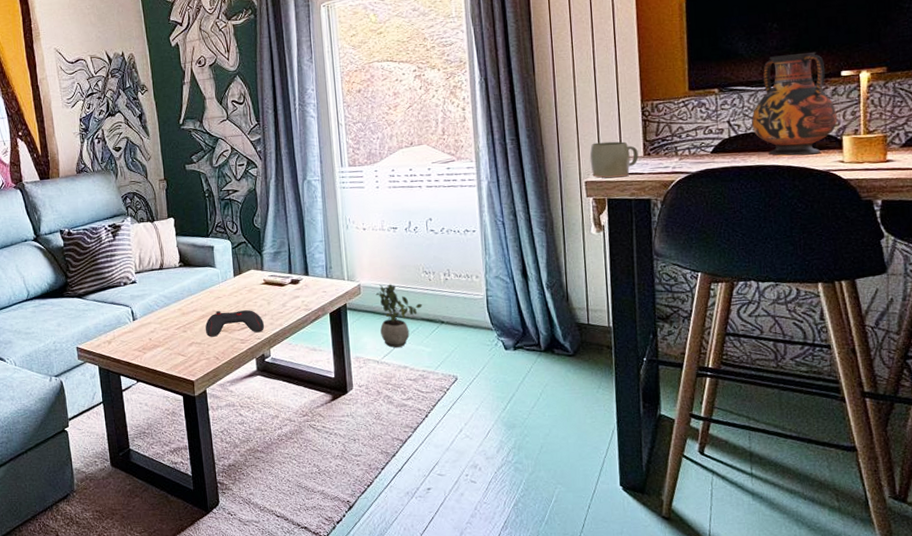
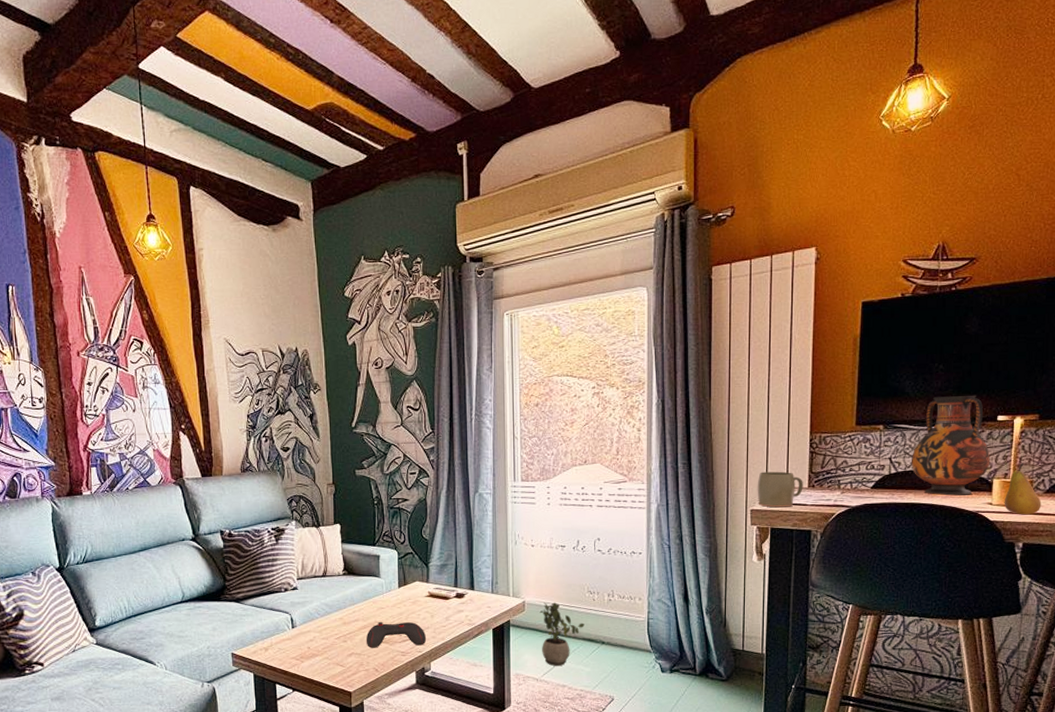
fruit: none [856,118,899,171] -> present [1004,463,1042,515]

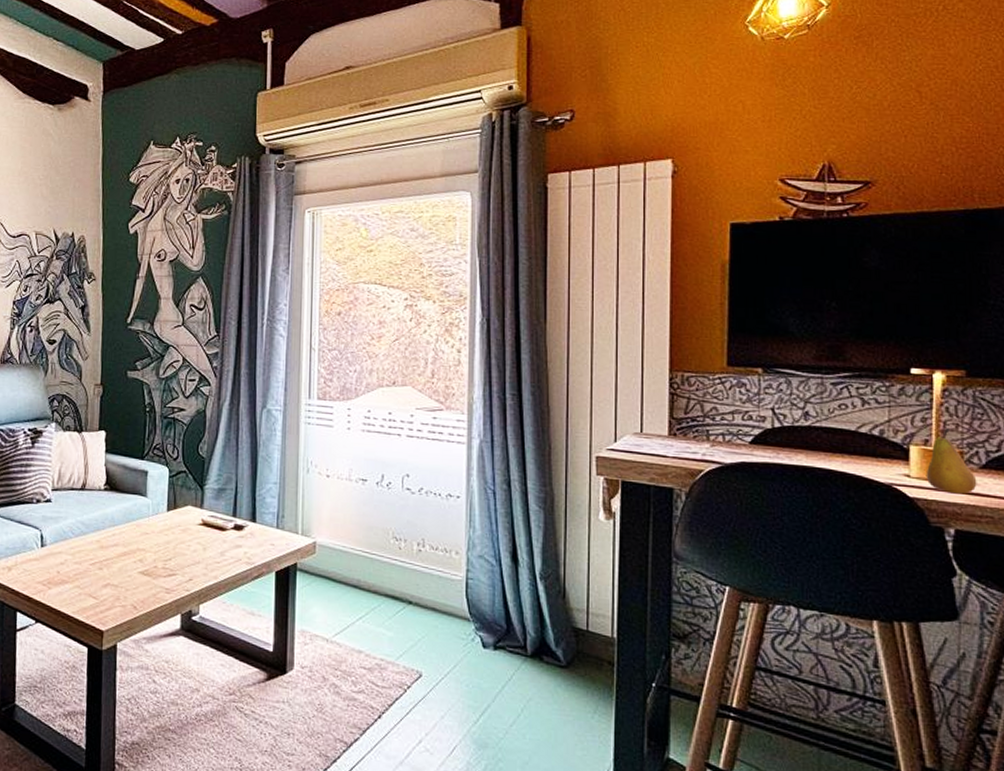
game controller: present [366,622,427,648] -> none [125,550,197,583]
potted plant: present [539,602,584,666] -> none [333,546,388,626]
mug: present [757,471,803,508] -> none [604,412,662,458]
vase: present [910,396,990,496] -> none [799,339,905,463]

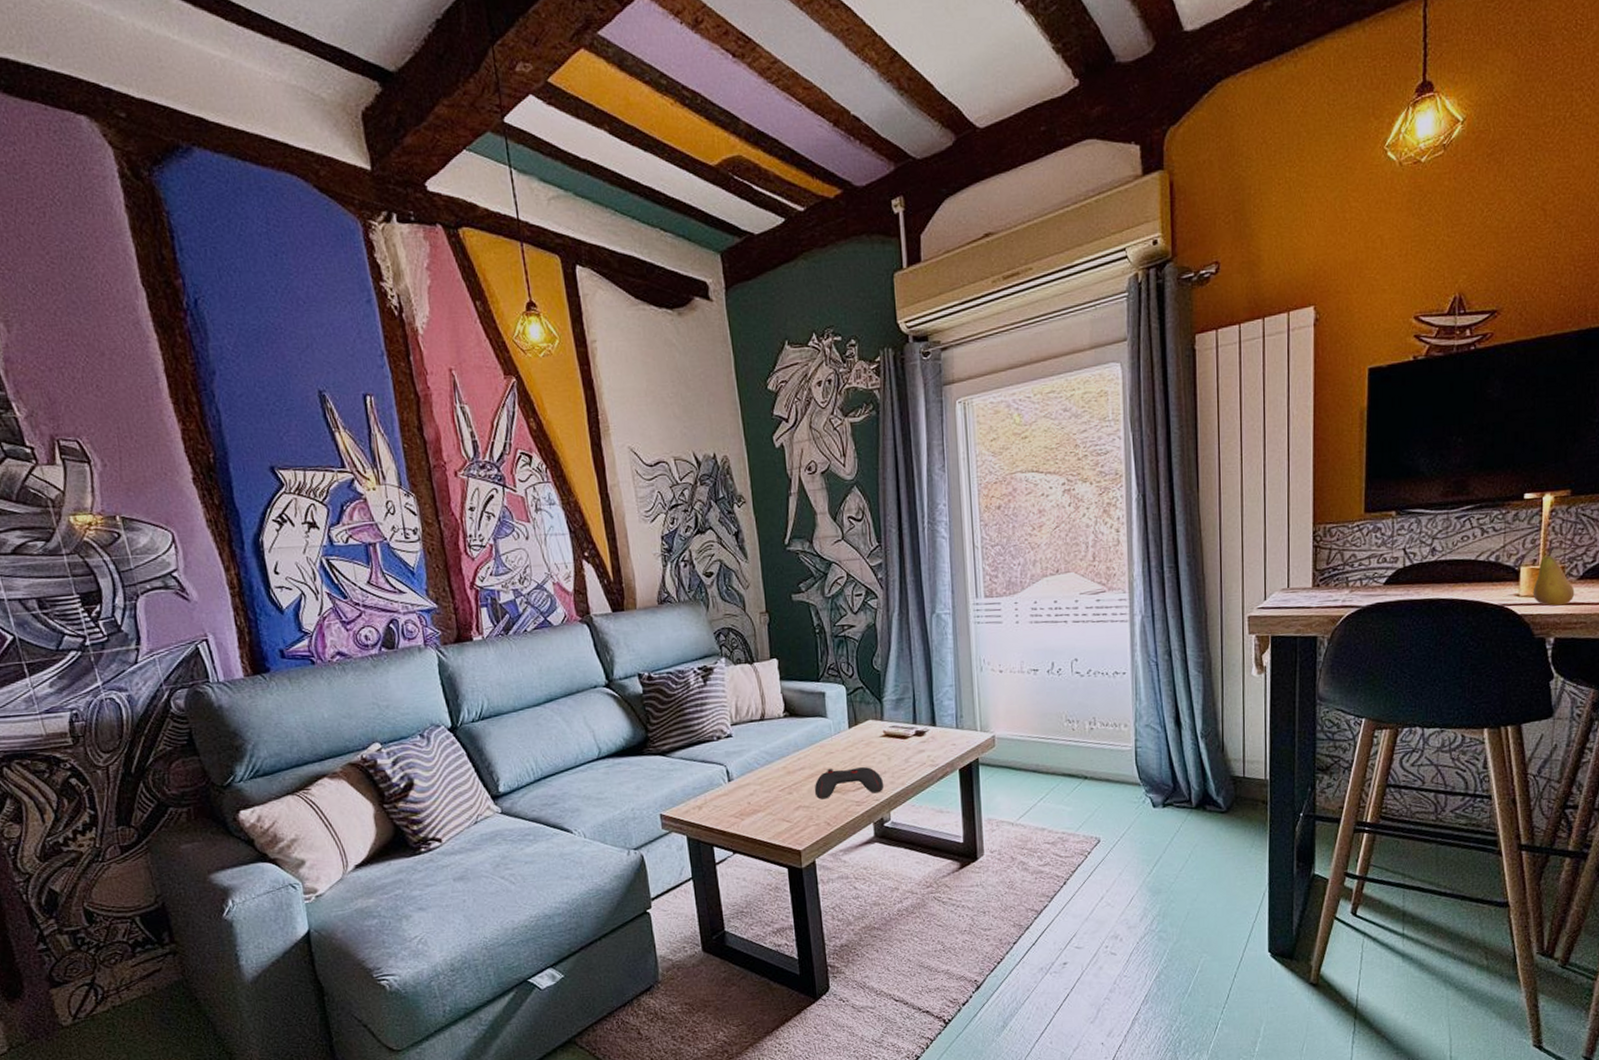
game controller: none [125,550,197,583] -> present [814,767,884,800]

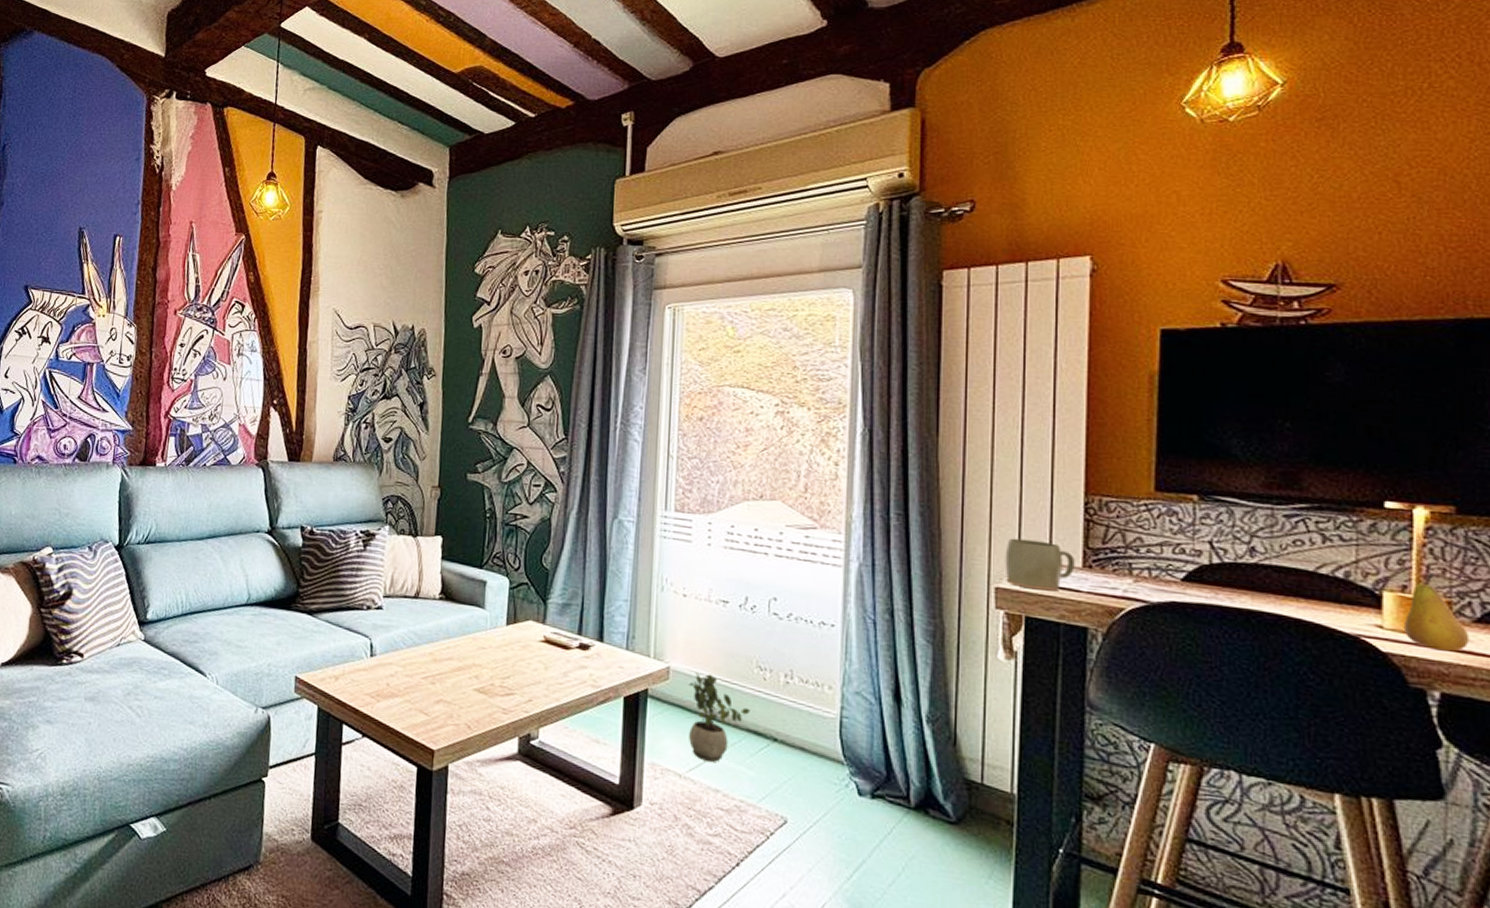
game controller: present [814,767,884,800] -> none [459,665,537,704]
potted plant: none [1012,735,1064,807] -> present [688,672,750,762]
mug: none [1254,570,1307,613] -> present [1005,538,1075,591]

